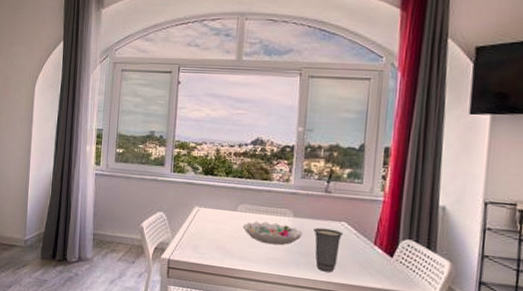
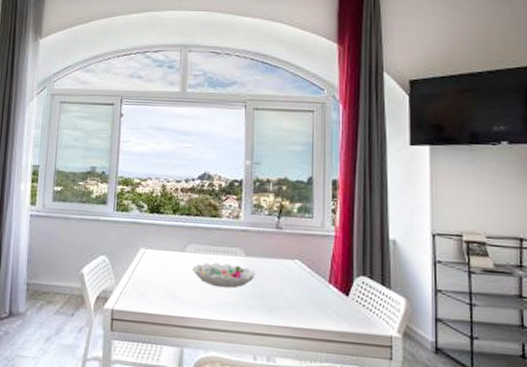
cup: present [313,227,344,273] -> none [267,267,298,316]

